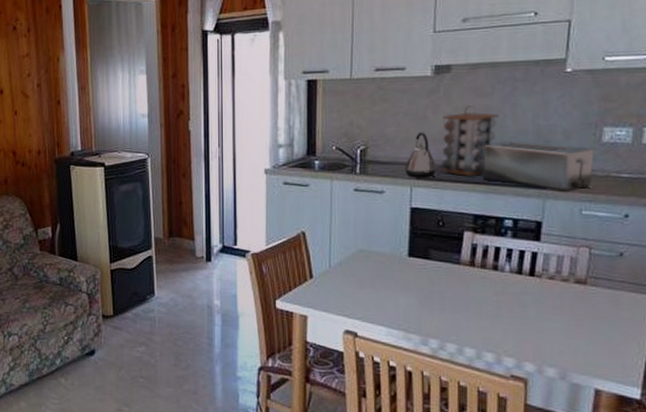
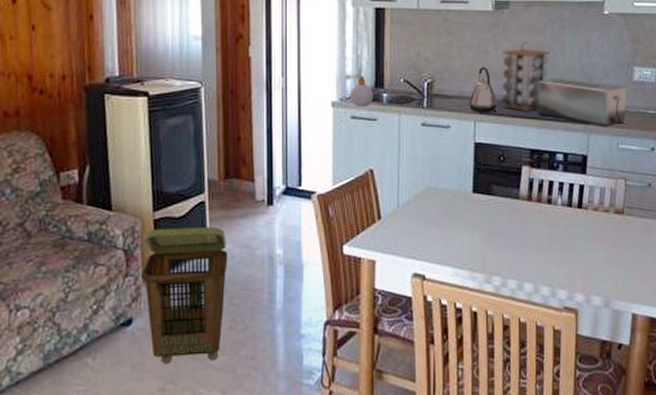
laundry basket: none [102,277,172,392] -> present [142,227,228,364]
soap bottle: none [282,144,306,174] -> present [349,75,374,108]

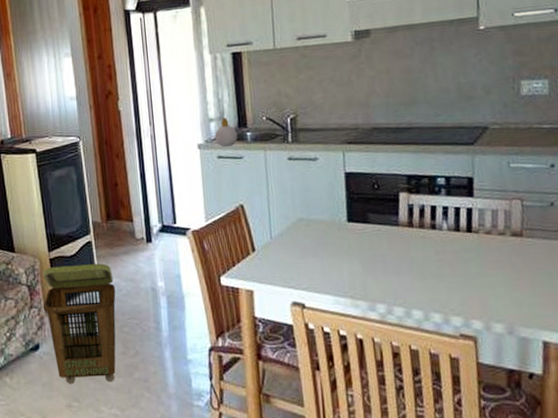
kettle: present [468,66,498,114] -> none [335,96,367,144]
spice rack: present [501,40,550,112] -> none [366,66,421,138]
toaster: present [536,77,627,128] -> none [408,99,516,148]

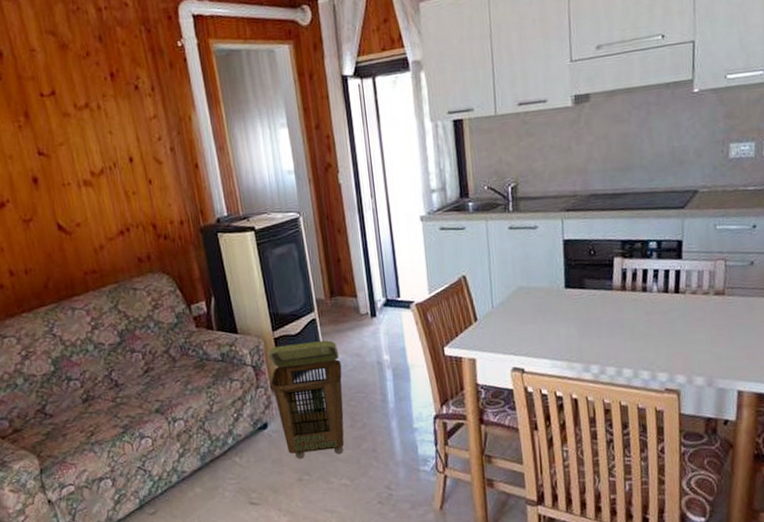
soap bottle: present [214,117,238,148] -> none [436,188,460,219]

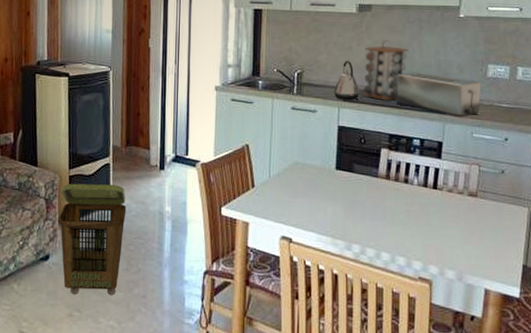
kettle: none [554,163,585,211] -> present [333,60,361,101]
spice rack: none [585,131,637,204] -> present [363,39,409,101]
toaster: none [624,164,724,211] -> present [395,72,482,118]

